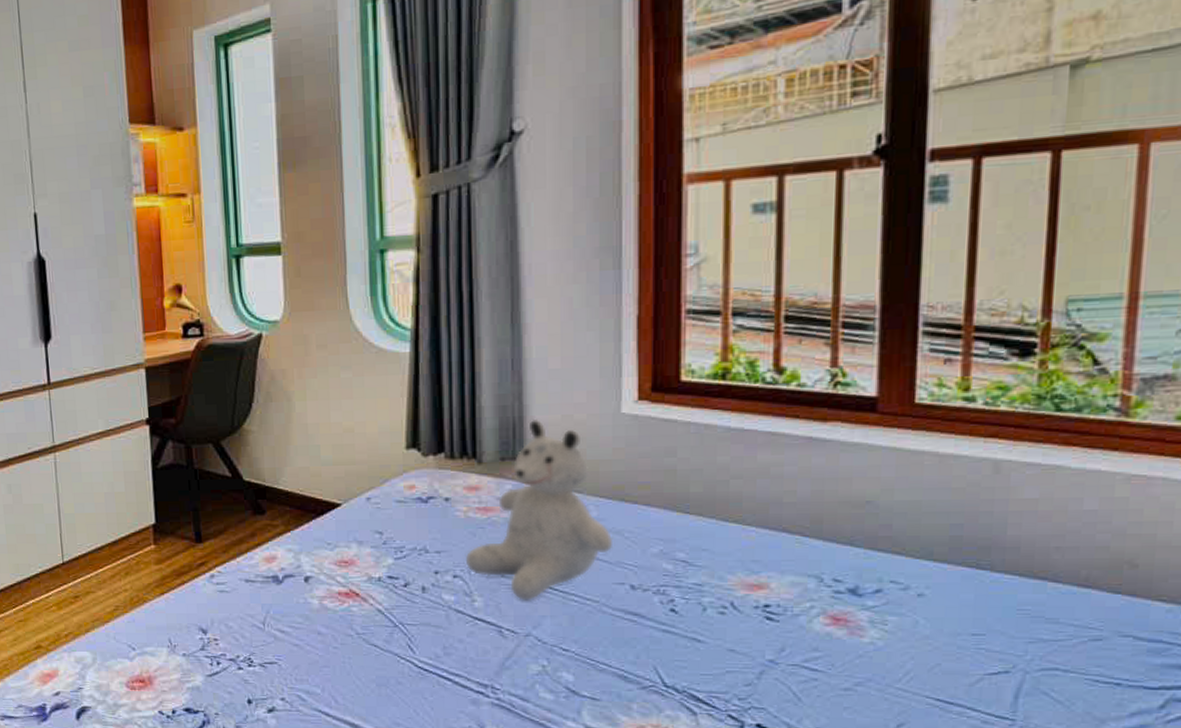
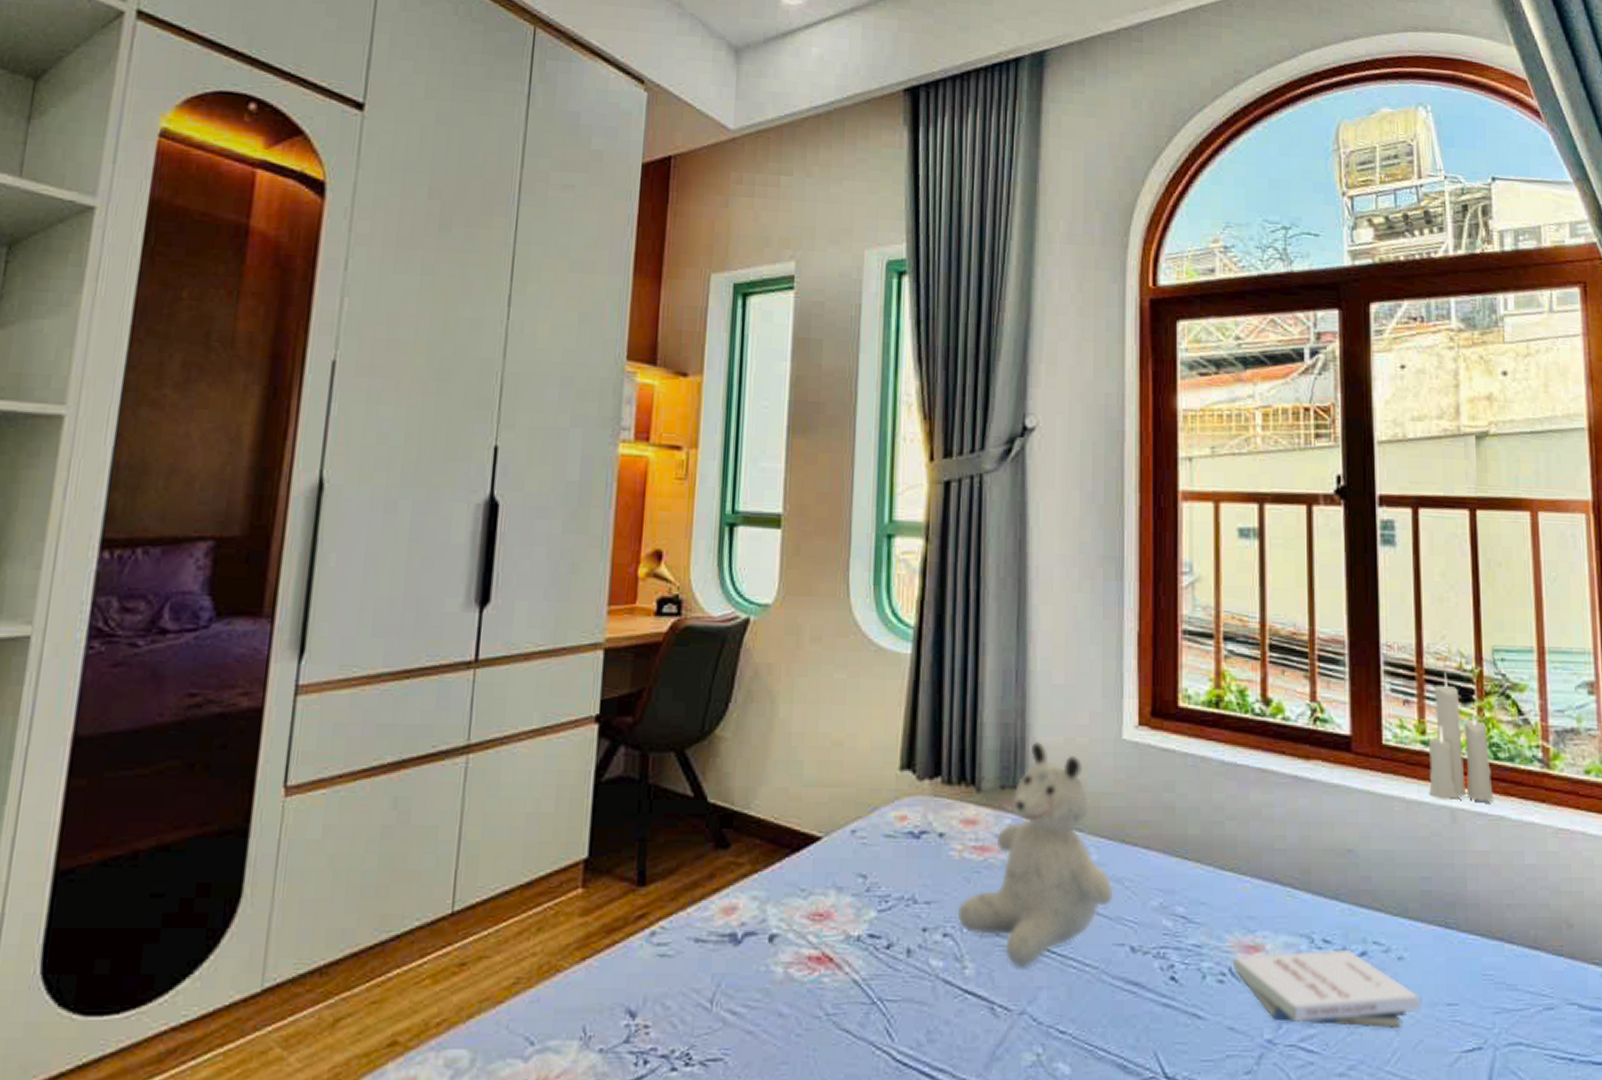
books: none [735,587,942,653] -> present [1233,949,1422,1028]
candle: none [967,327,1052,453] -> present [1428,672,1495,801]

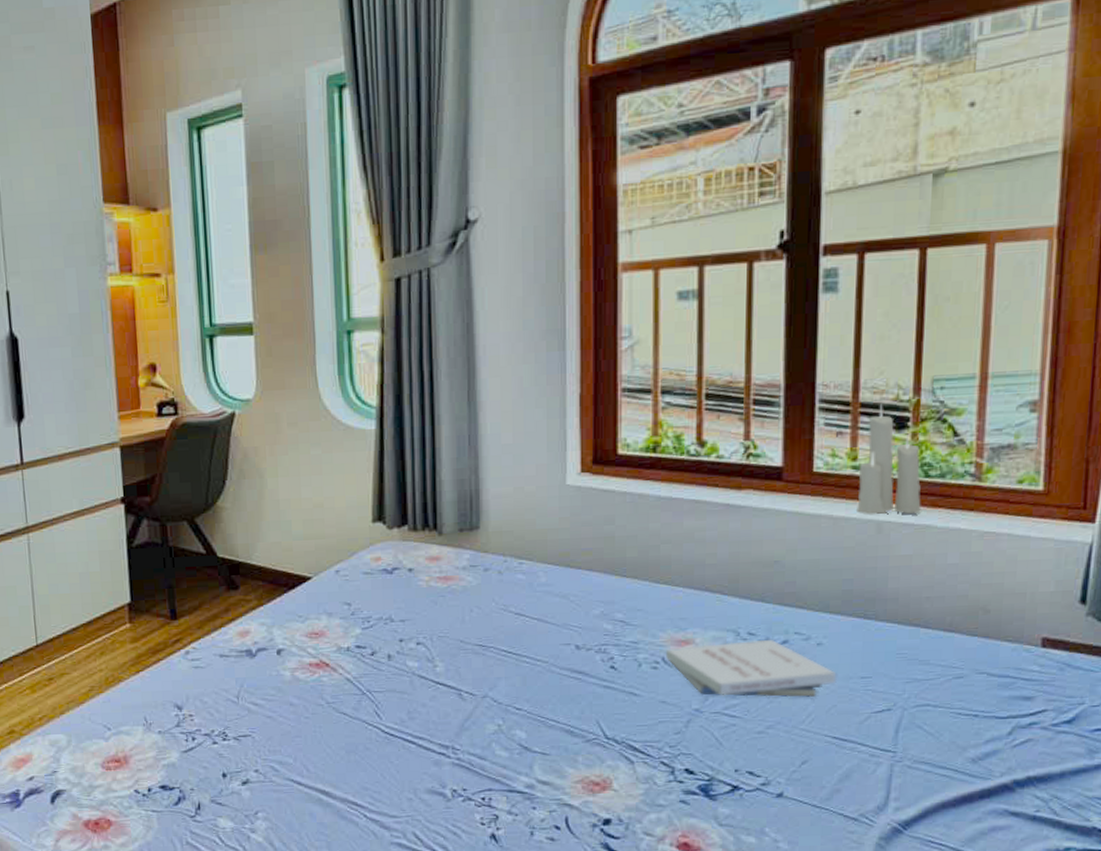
stuffed animal: present [958,740,1114,967] -> none [428,491,560,664]

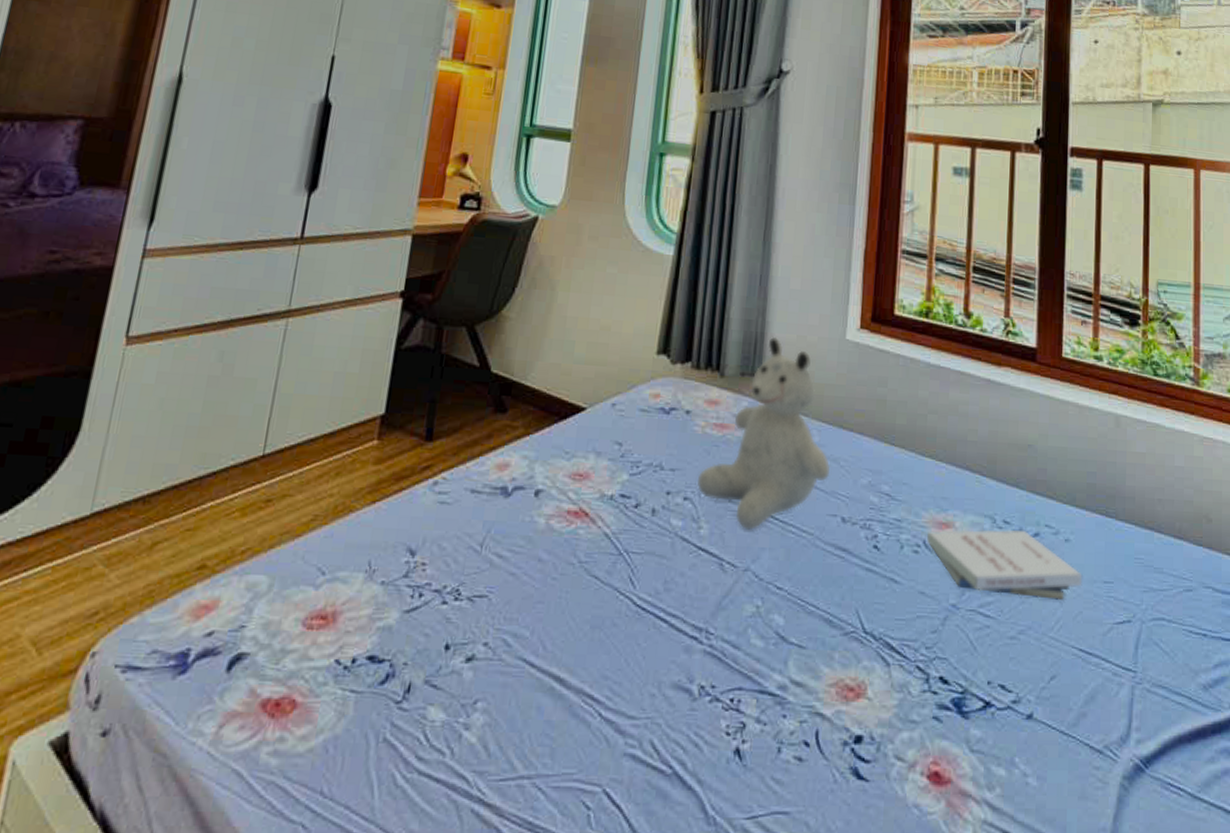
stuffed animal: none [428,491,560,664] -> present [697,336,831,530]
candle: present [855,404,922,516] -> none [1097,299,1153,411]

